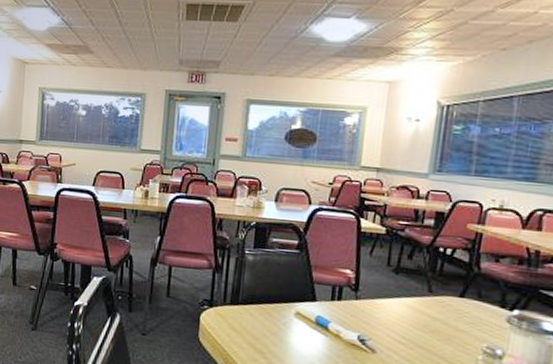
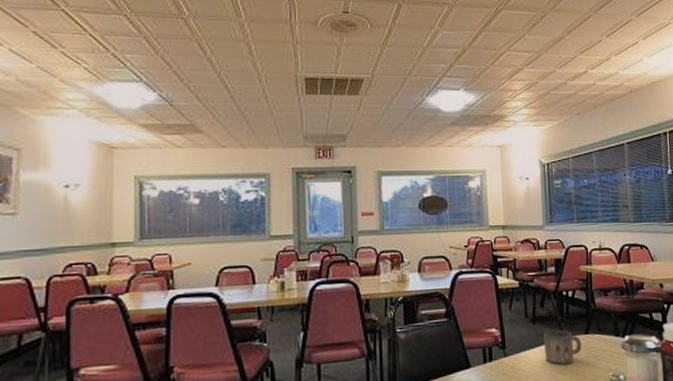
mug: none [403,283,453,323] -> present [543,329,581,365]

